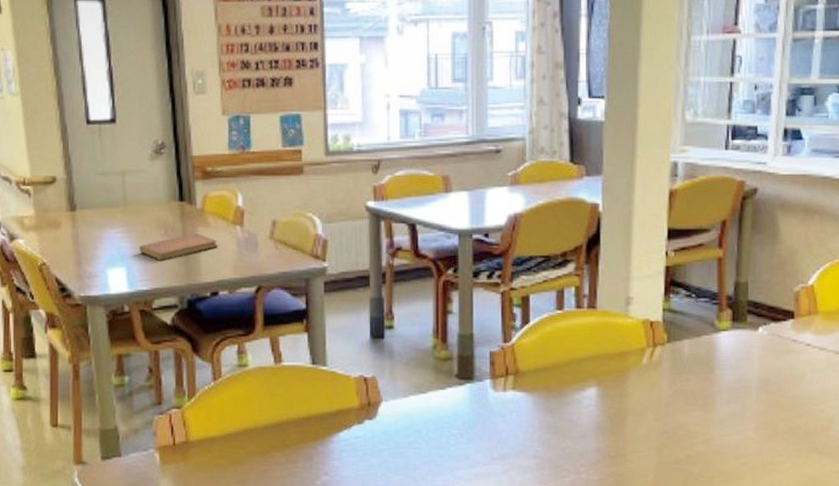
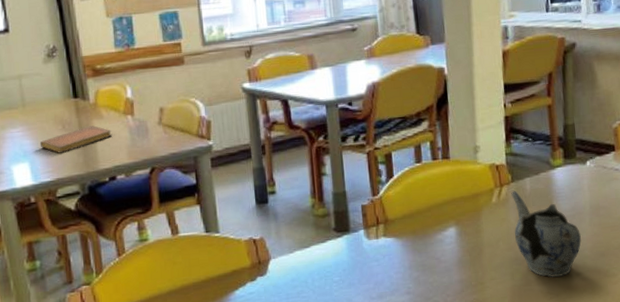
teapot: none [665,353,744,458] -> present [511,190,581,278]

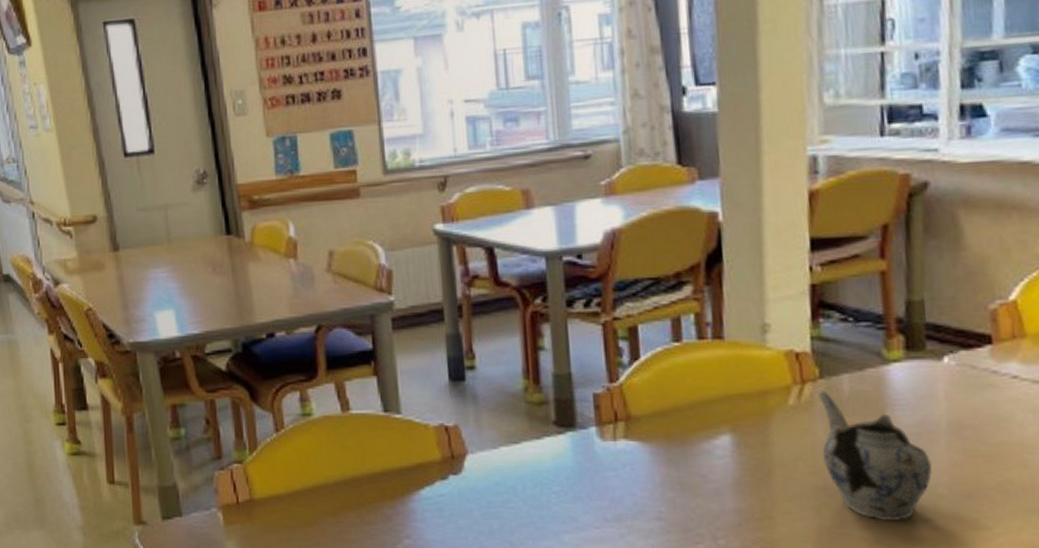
notebook: present [39,125,113,153] -> none [186,269,272,301]

